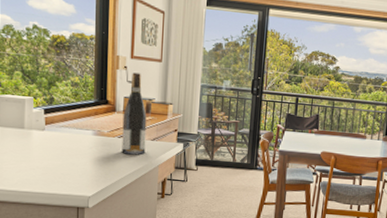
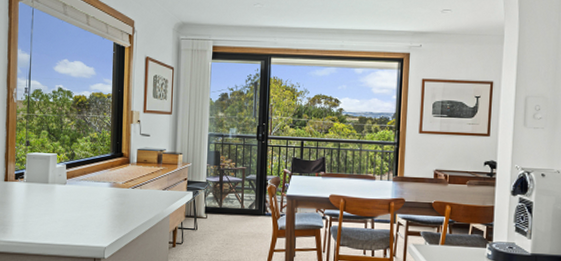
wine bottle: present [122,72,147,155] -> none [135,126,159,205]

